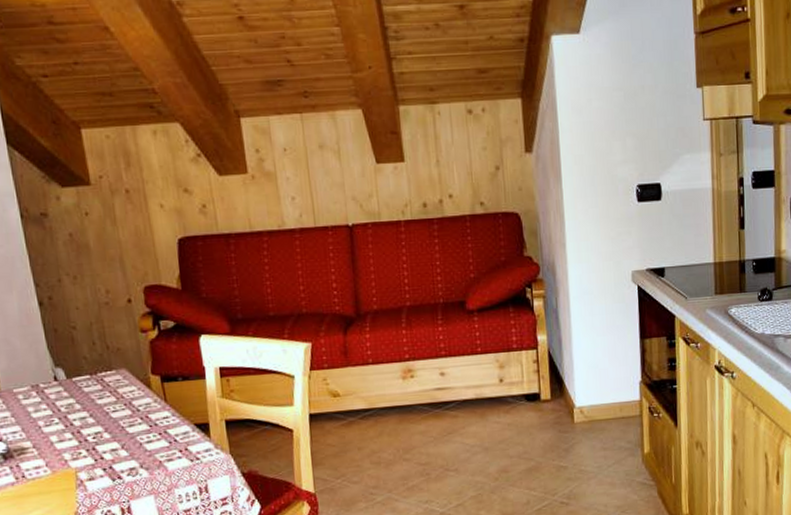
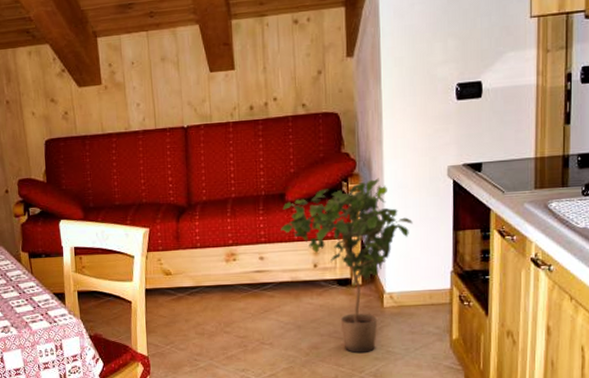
potted plant: none [462,283,600,475] -> present [281,178,413,354]

